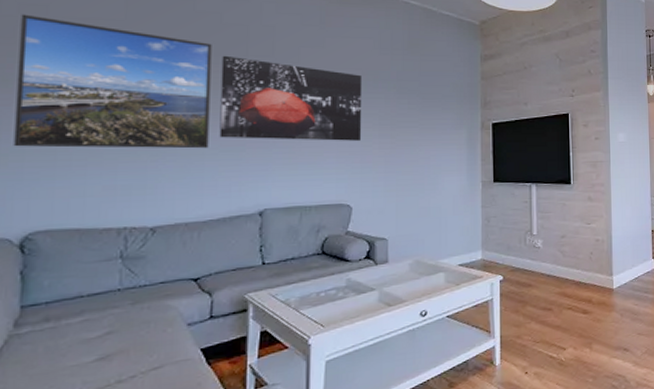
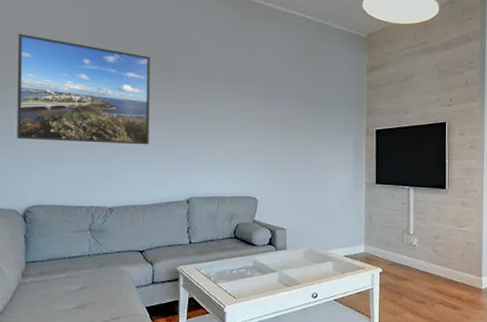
wall art: present [219,55,363,141] -> none [157,66,267,142]

